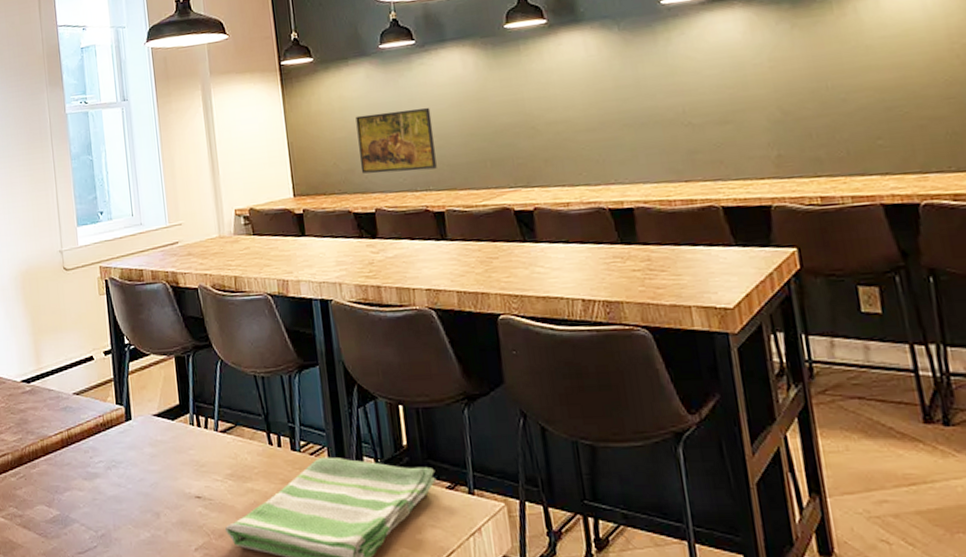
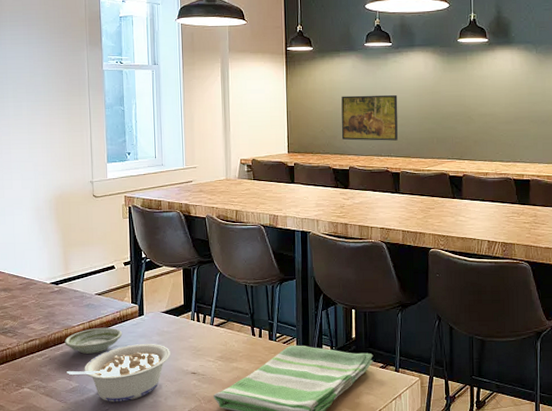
saucer: none [40,436,108,472] -> present [64,327,123,354]
legume: none [45,457,168,537] -> present [67,344,170,402]

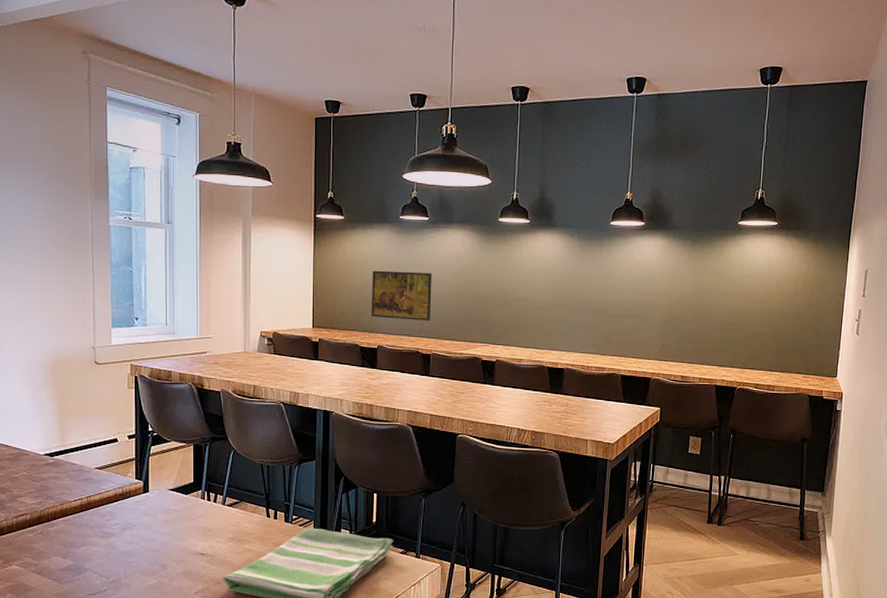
saucer: present [64,327,123,354] -> none [59,503,125,531]
legume: present [67,344,170,402] -> none [61,522,177,582]

